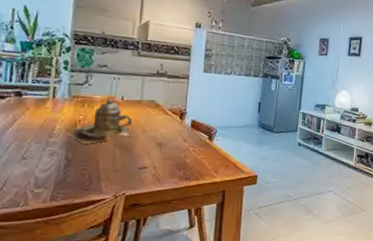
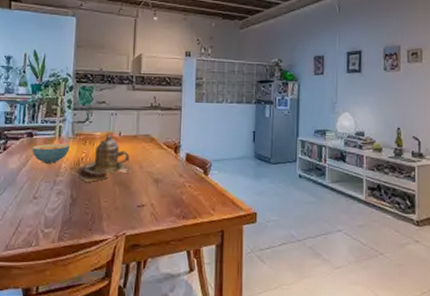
cereal bowl: none [20,104,65,125] -> present [32,143,70,164]

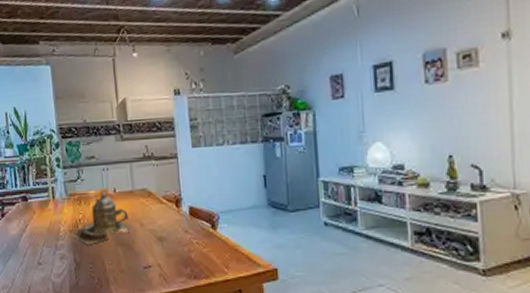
cereal bowl: present [32,143,70,164] -> none [28,205,66,228]

